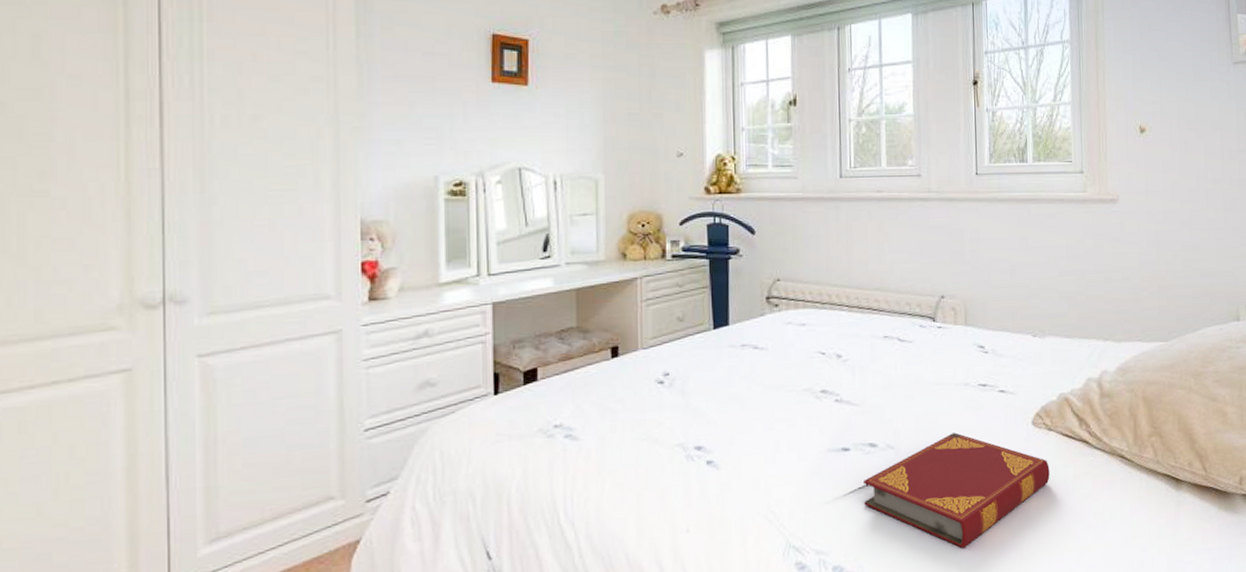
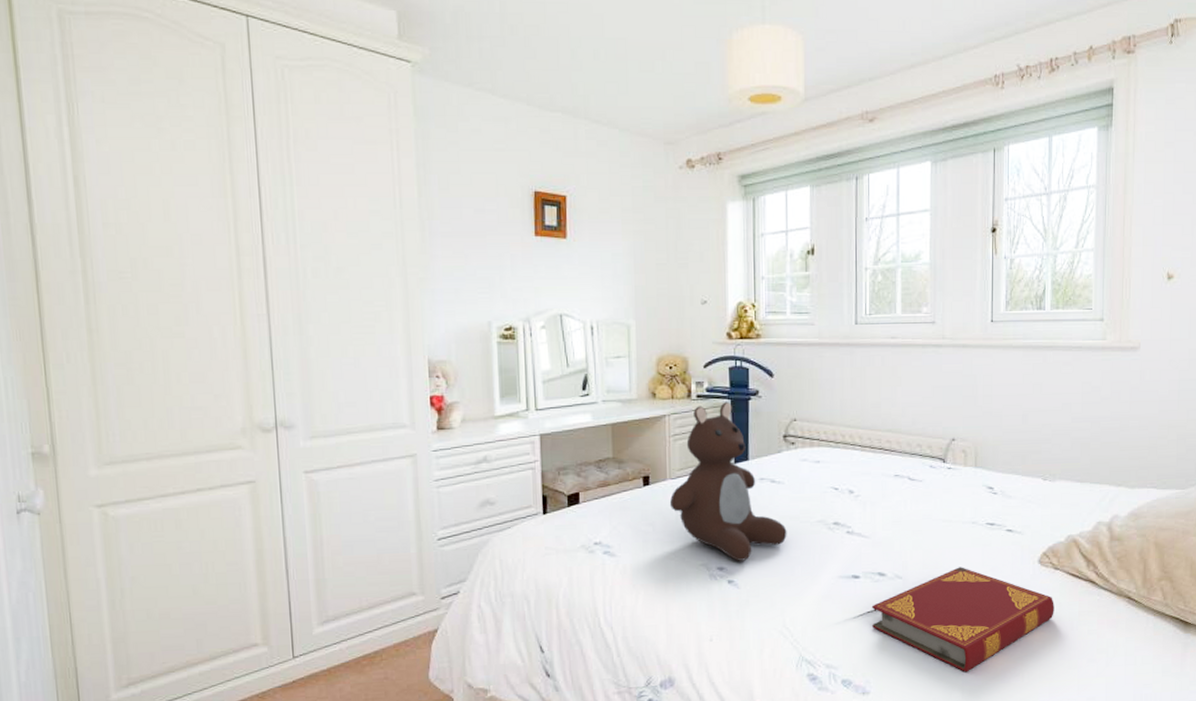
teddy bear: none [642,262,771,439] -> present [670,402,787,561]

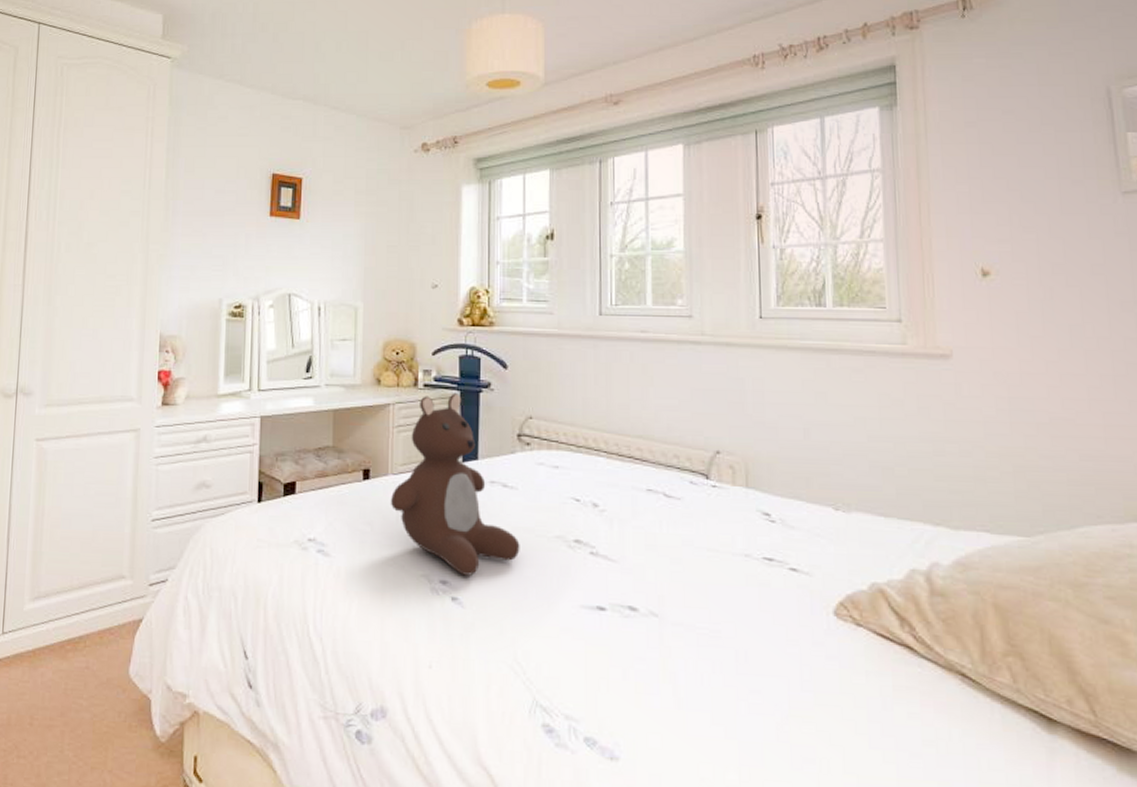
hardback book: present [871,567,1054,673] -> none [620,609,859,749]

